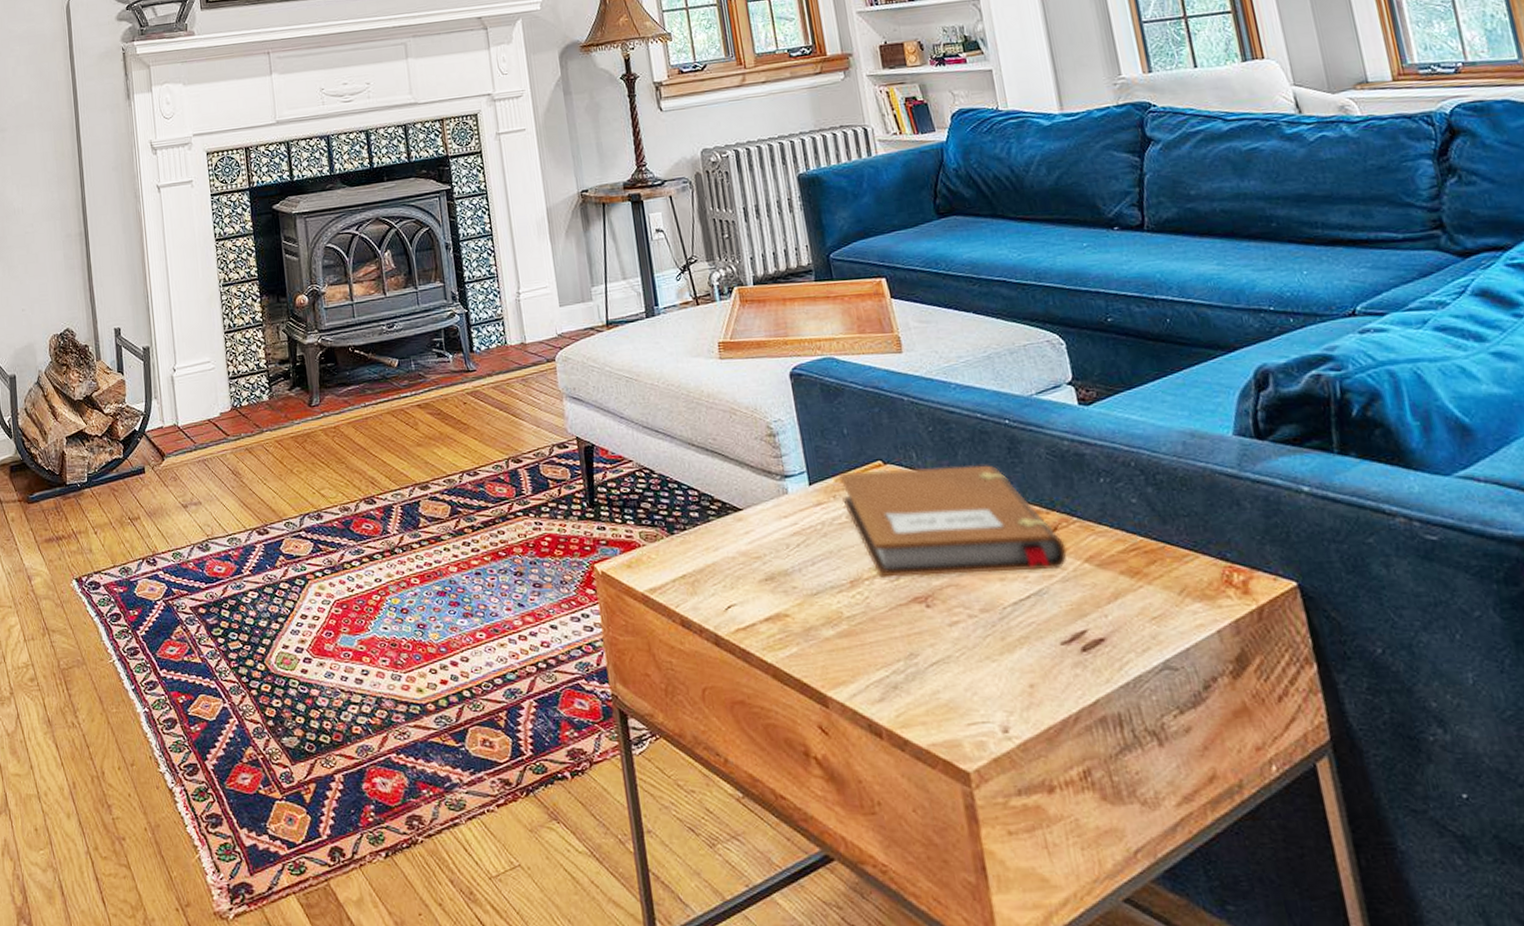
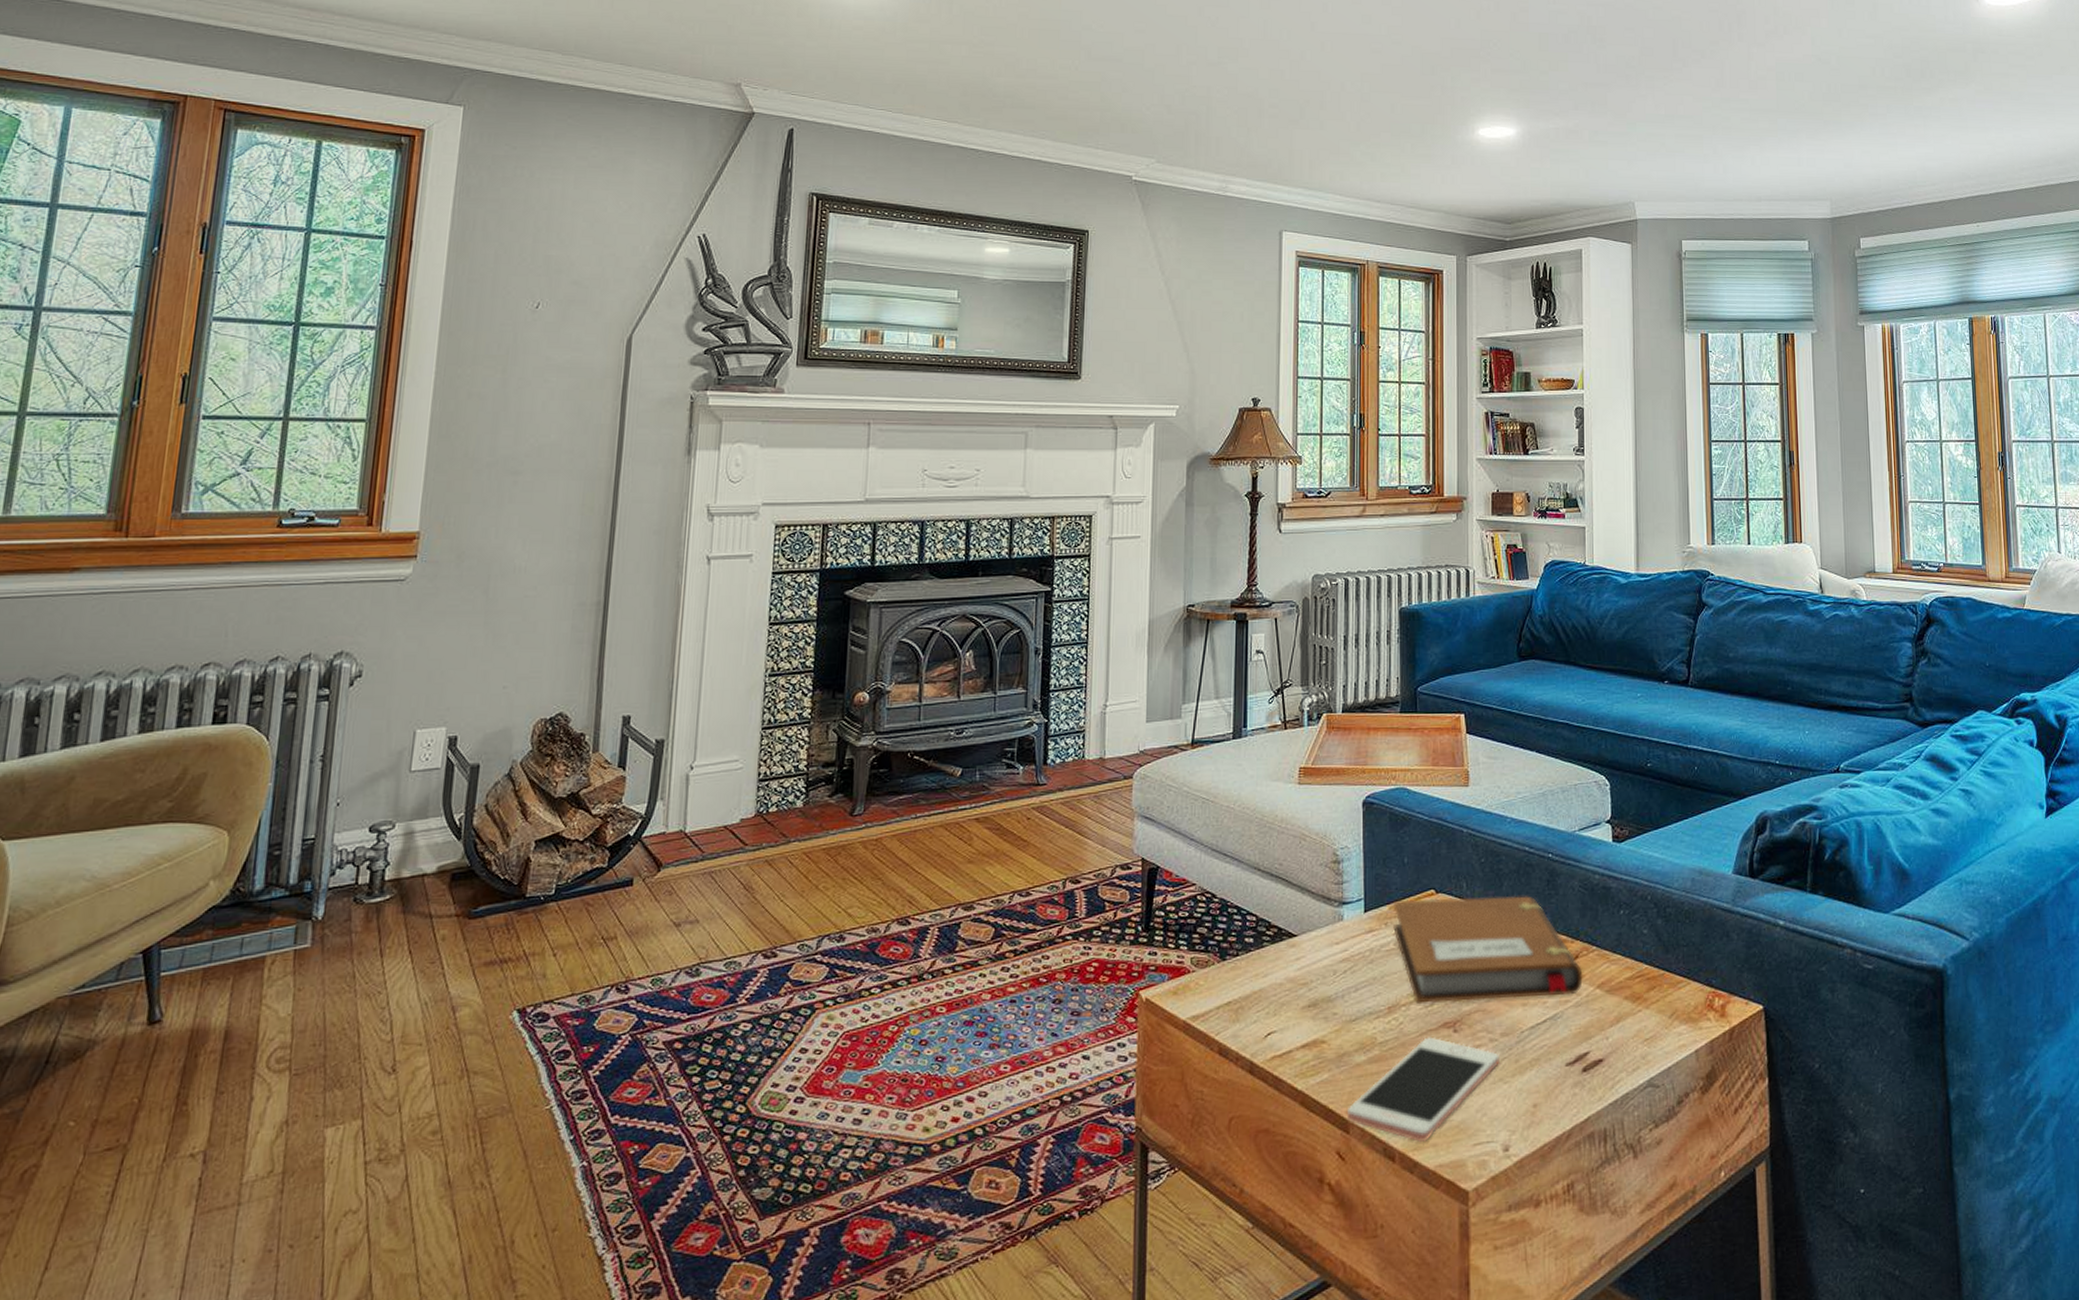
cell phone: none [822,612,985,721] -> present [1346,1037,1501,1143]

